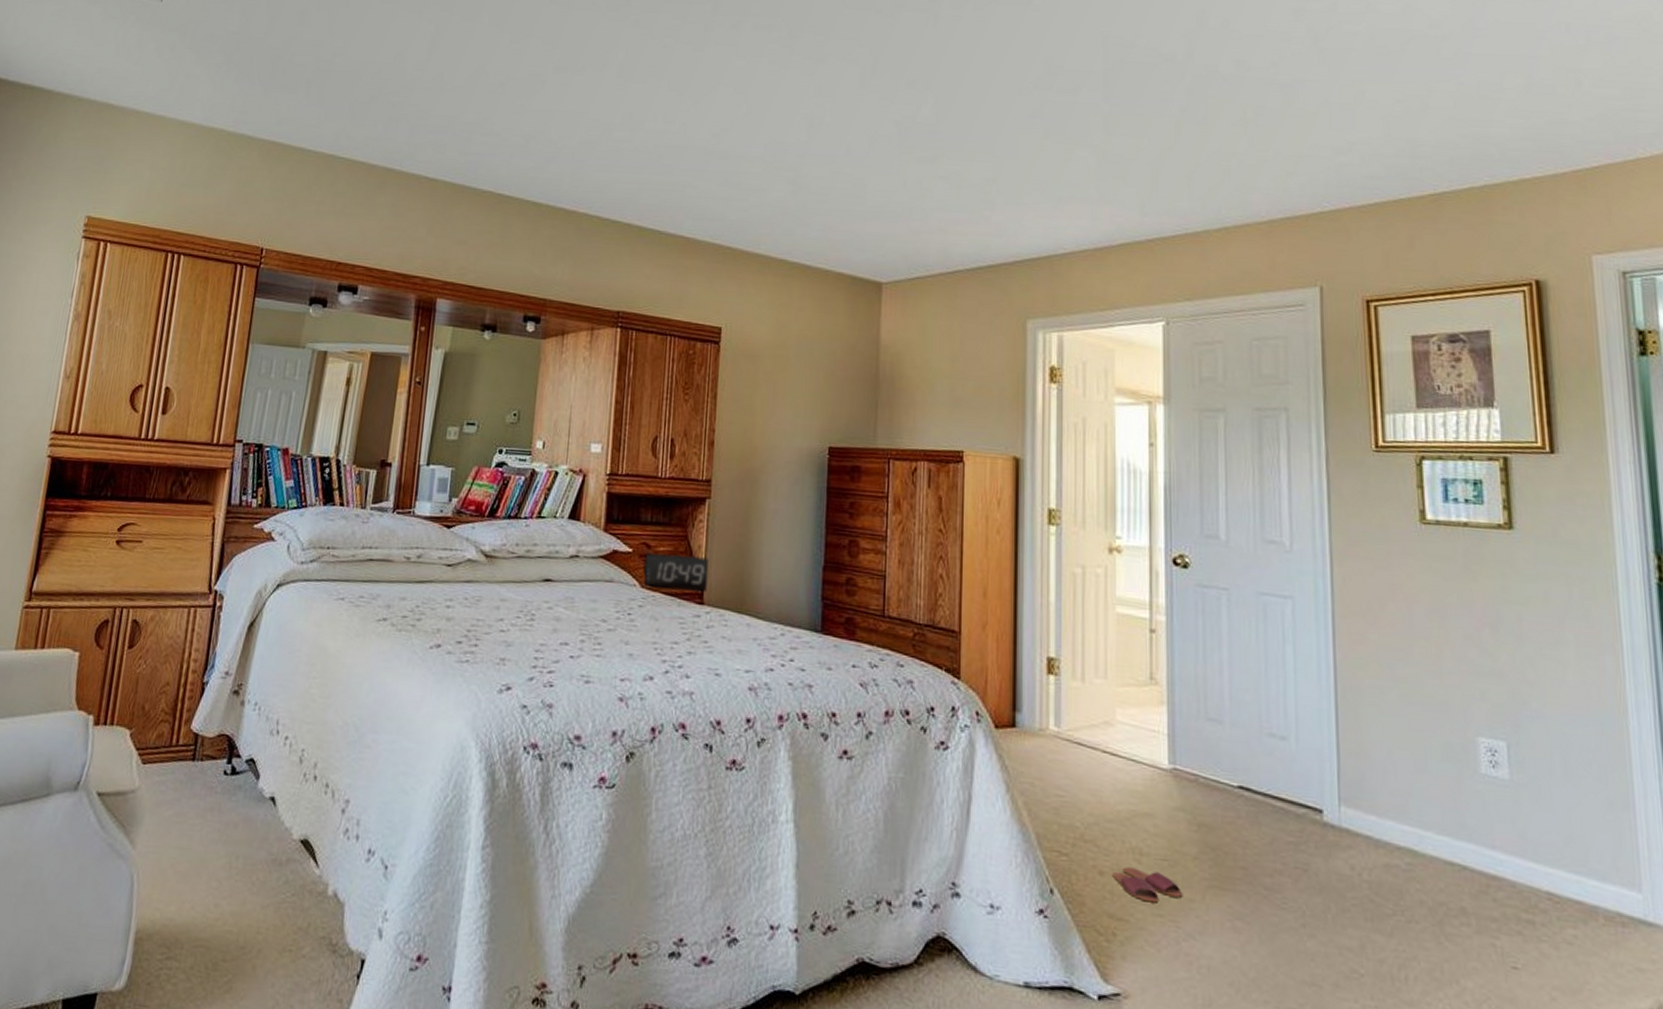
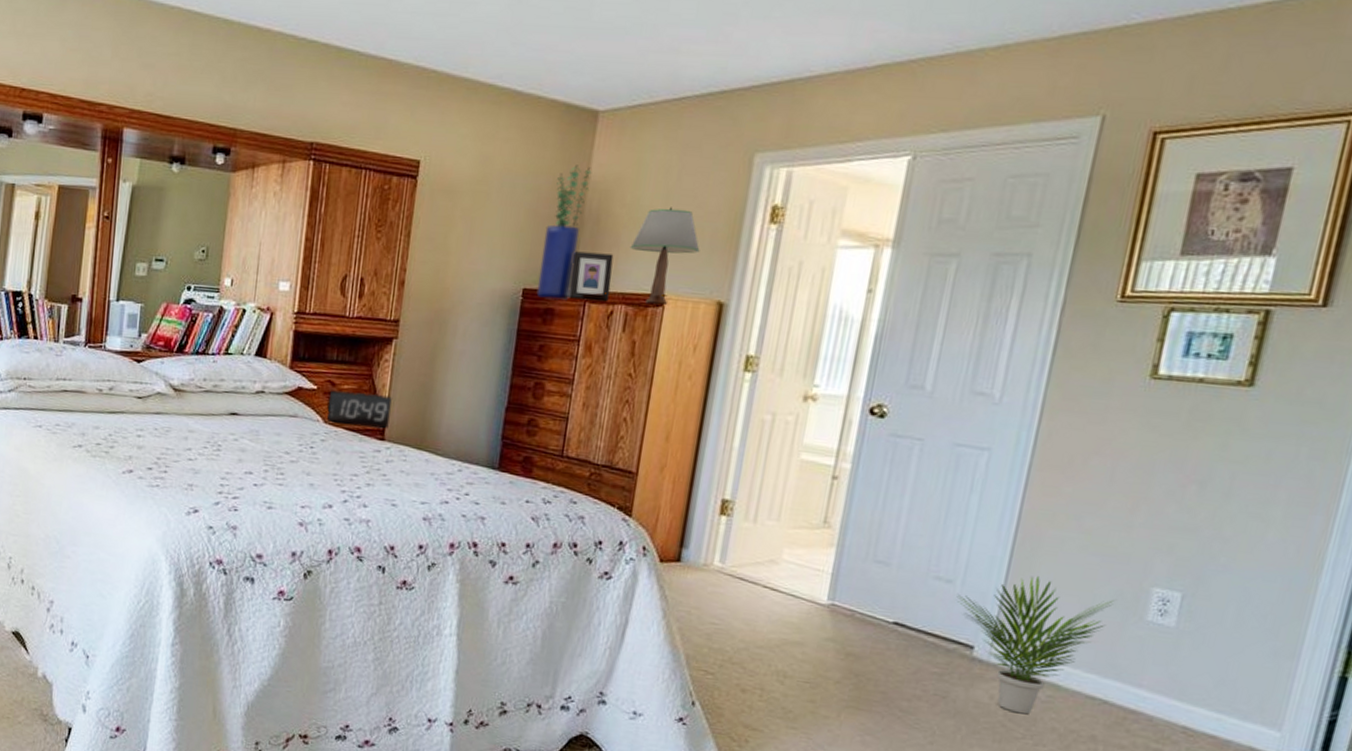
vase: none [842,331,882,458] -> present [536,165,592,301]
picture frame: none [872,411,912,459] -> present [569,251,614,302]
table lamp: none [925,368,990,462] -> present [630,207,700,306]
slippers: present [1112,867,1183,903] -> none [753,686,820,718]
potted plant: none [1294,728,1445,887] -> present [956,575,1114,715]

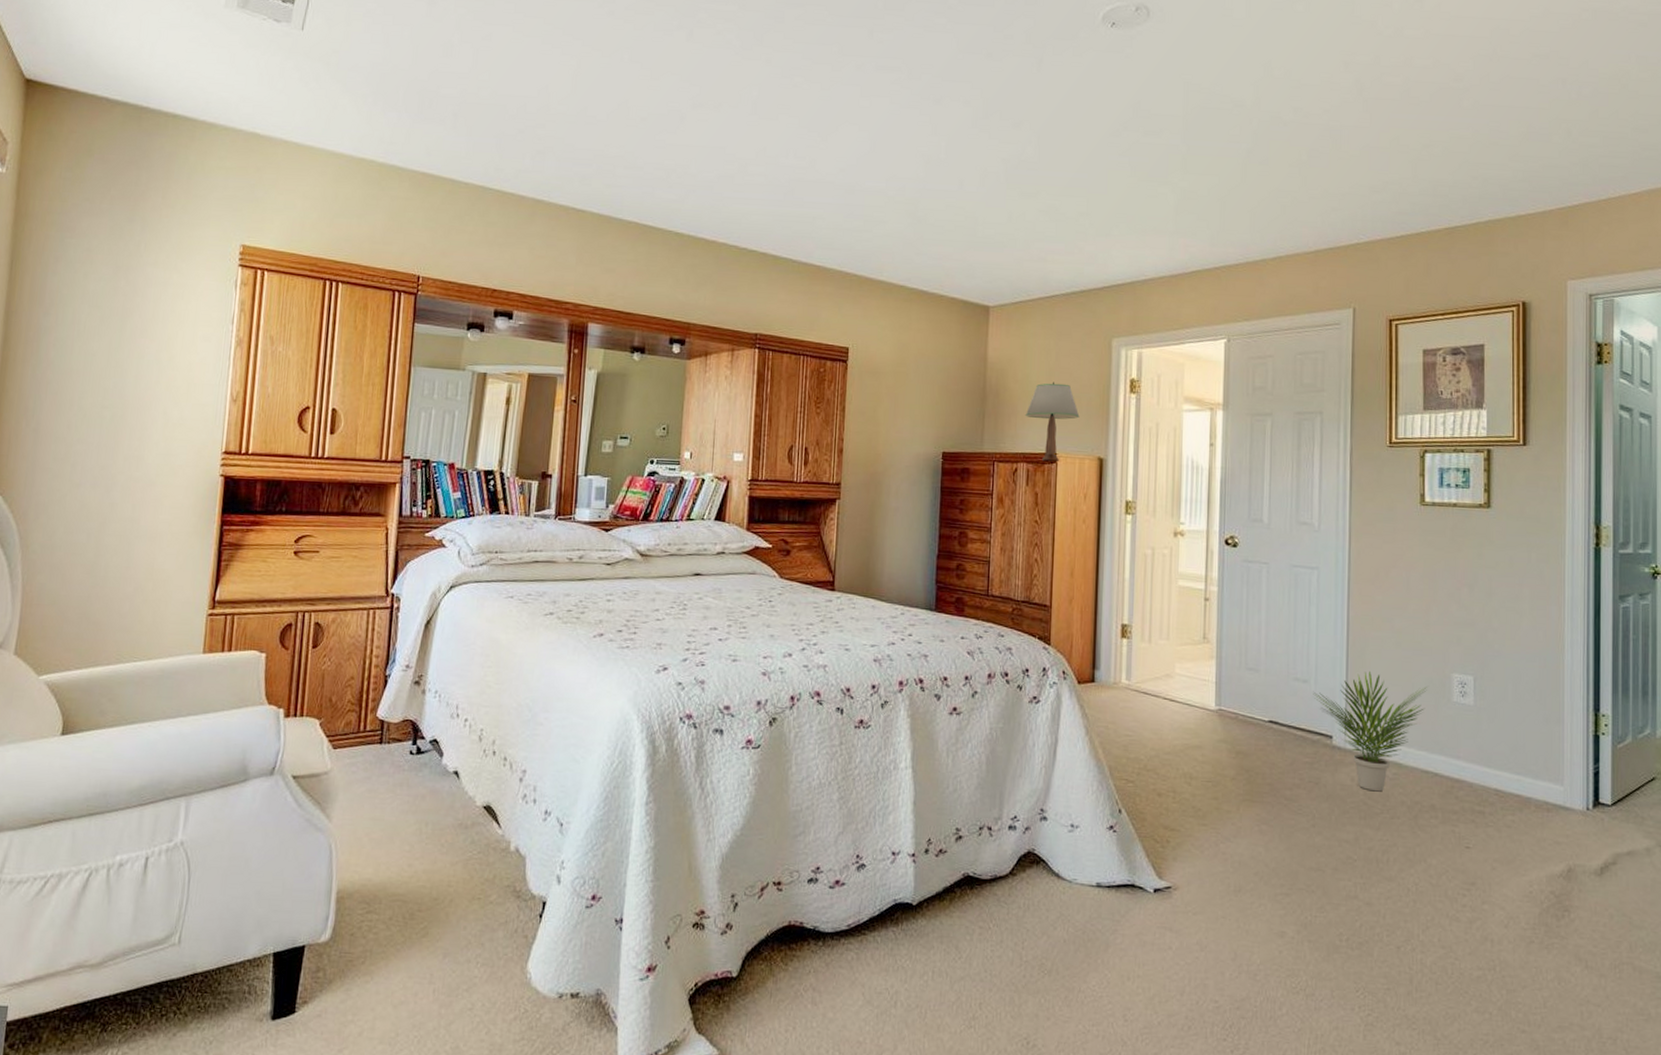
alarm clock: present [327,390,392,428] -> none [783,548,839,579]
vase: present [536,165,592,301] -> none [954,349,989,461]
picture frame: present [569,251,614,302] -> none [980,420,1013,461]

